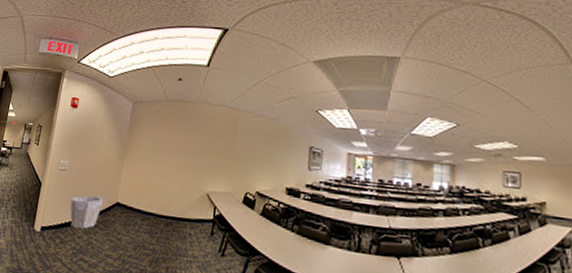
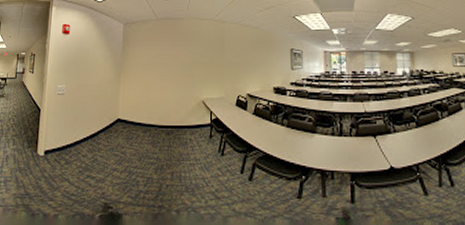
waste bin: present [70,195,104,229] -> none [71,115,105,148]

